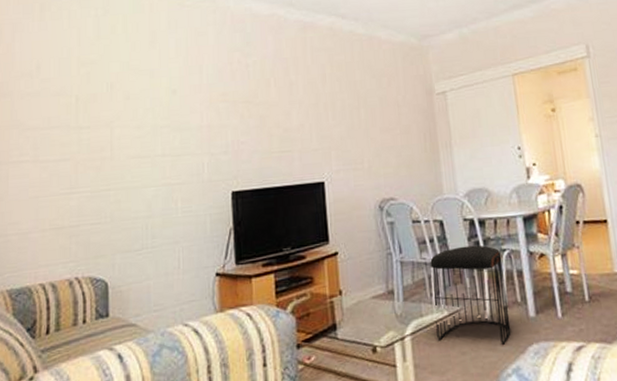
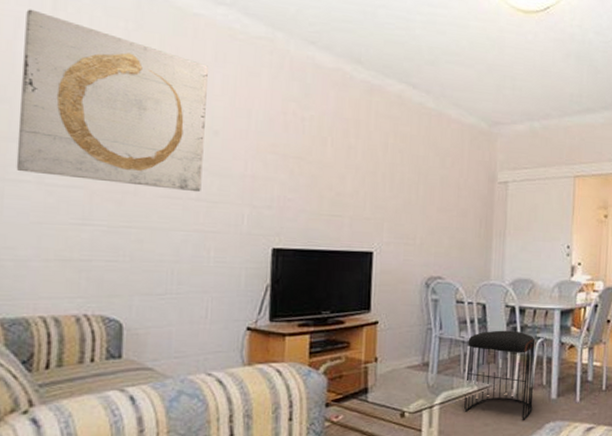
wall art: none [17,15,166,154] -> present [16,9,208,192]

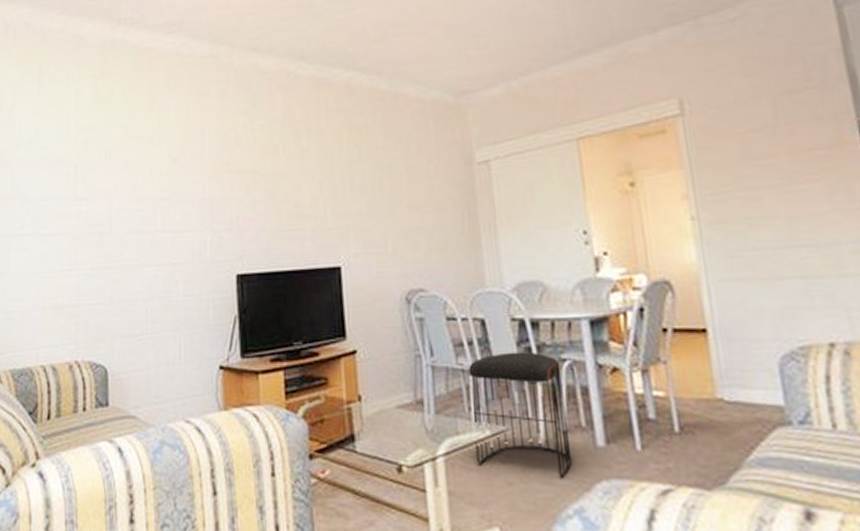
wall art: present [16,9,208,192] -> none [18,77,166,226]

